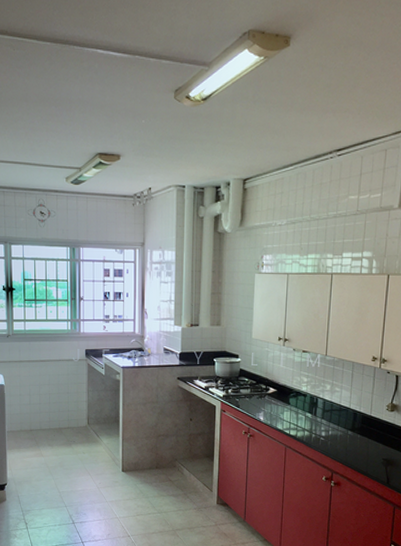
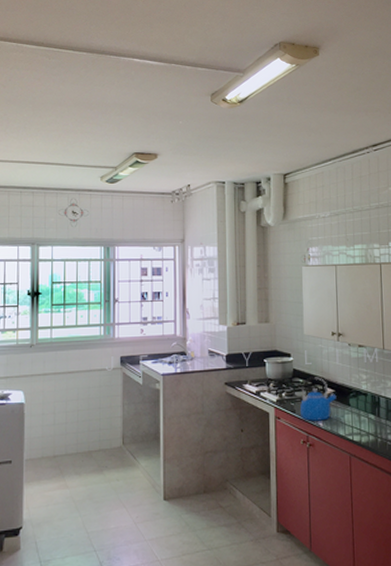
kettle: none [244,377,278,417] -> present [300,377,337,422]

